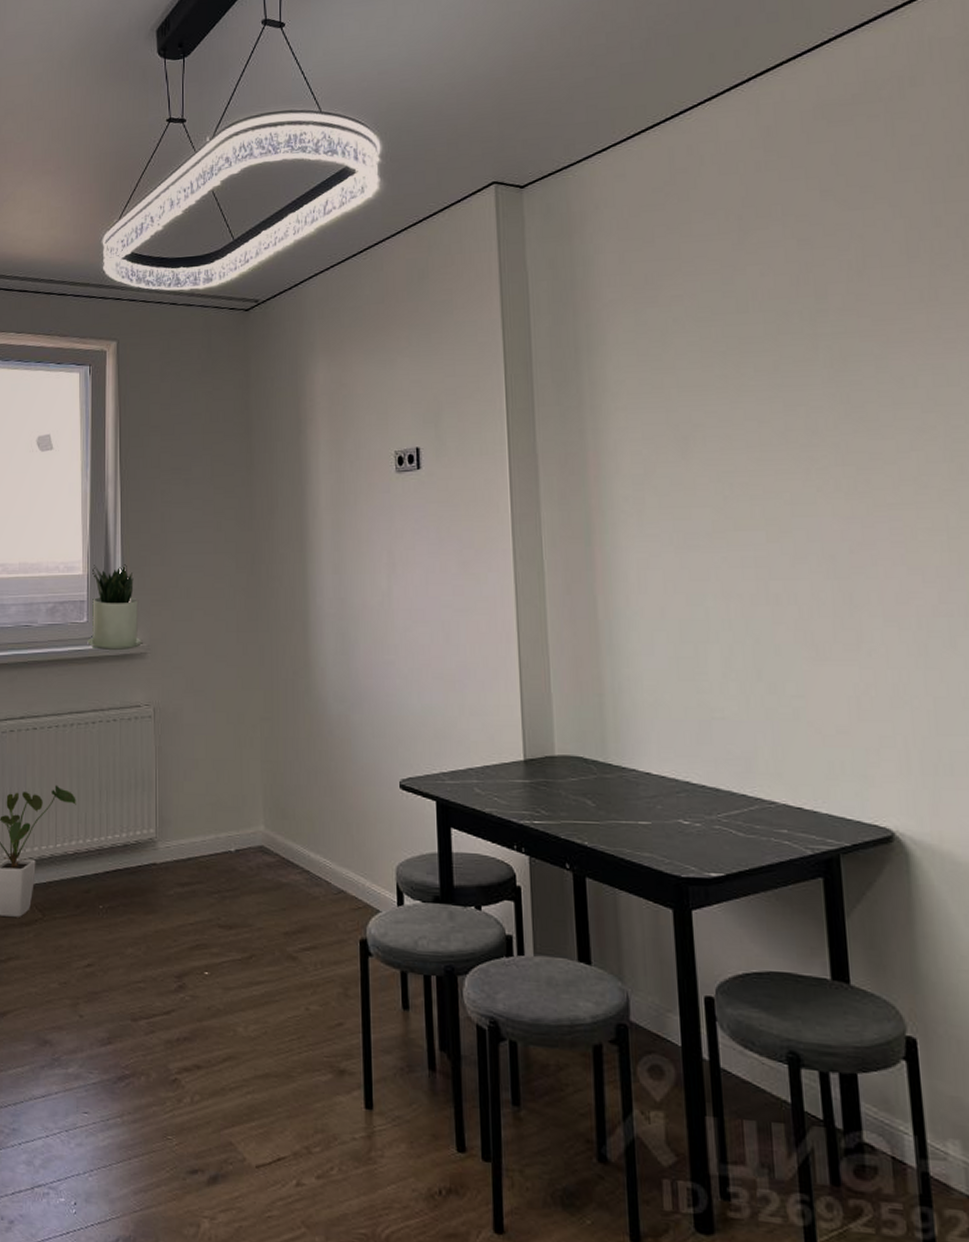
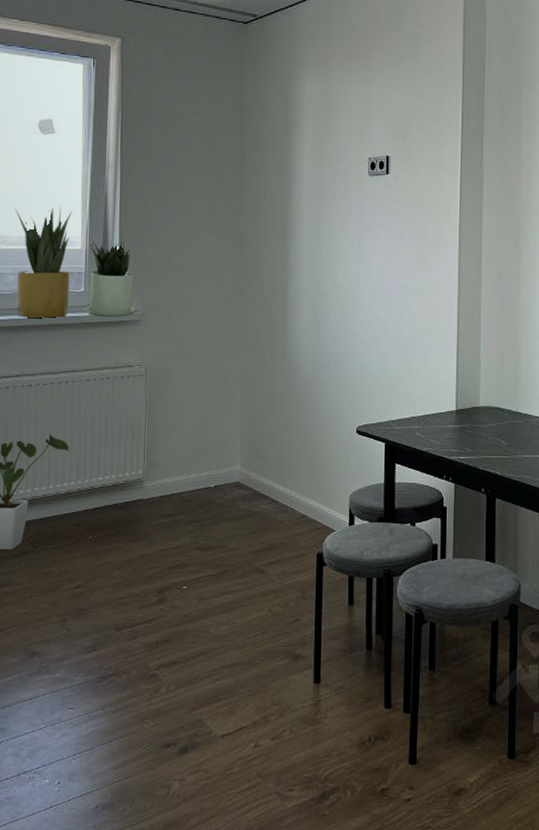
planter: none [15,526,72,652] -> present [15,205,72,318]

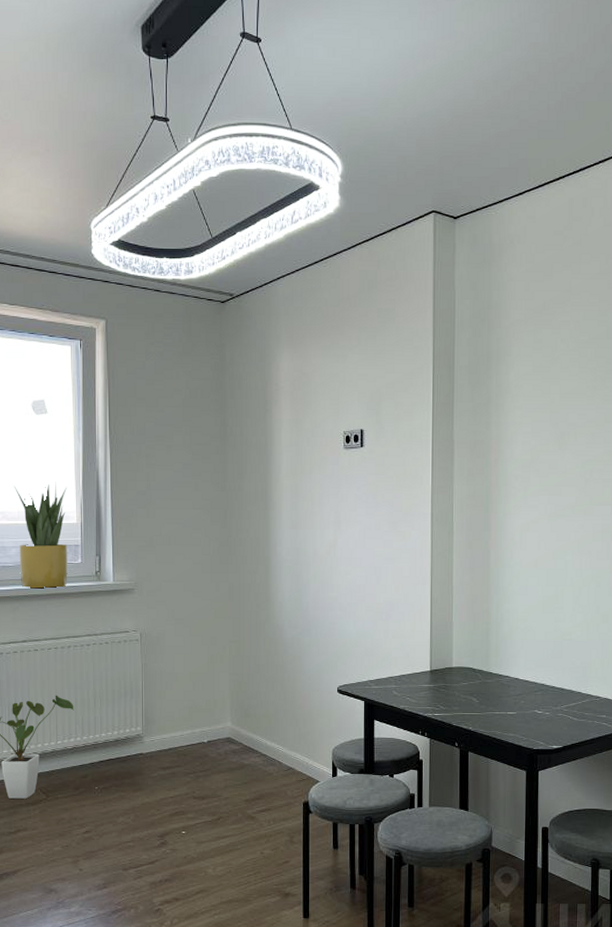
planter: present [84,242,137,318] -> none [82,515,131,587]

